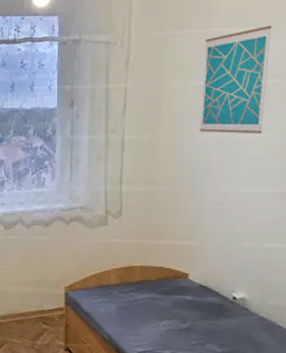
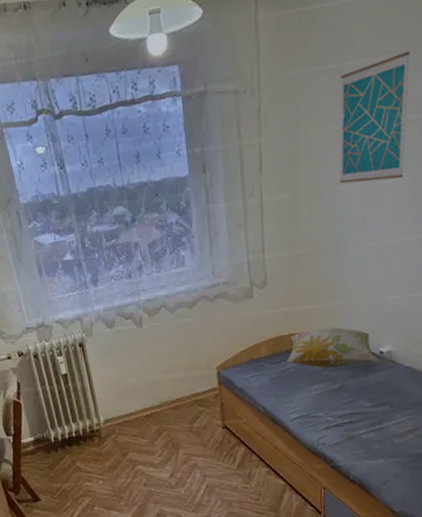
decorative pillow: none [136,264,231,308] -> present [287,327,378,369]

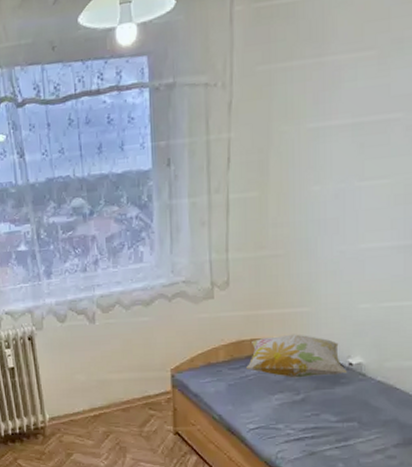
wall art: present [339,50,410,184] -> none [312,46,396,184]

